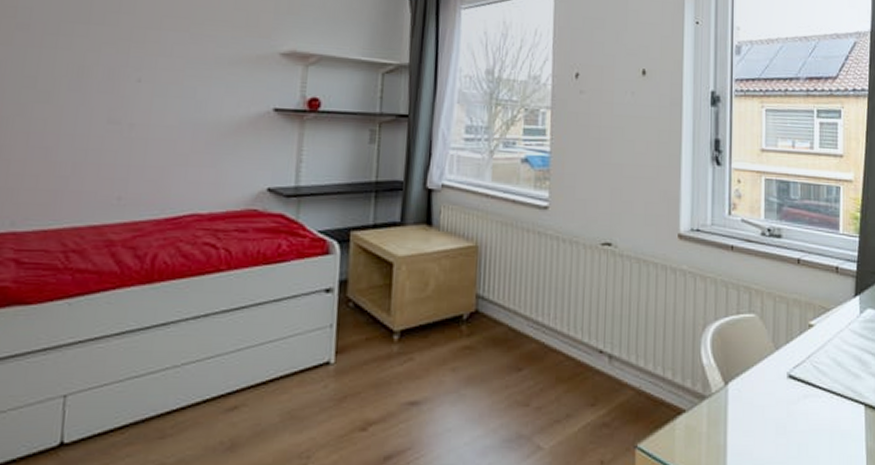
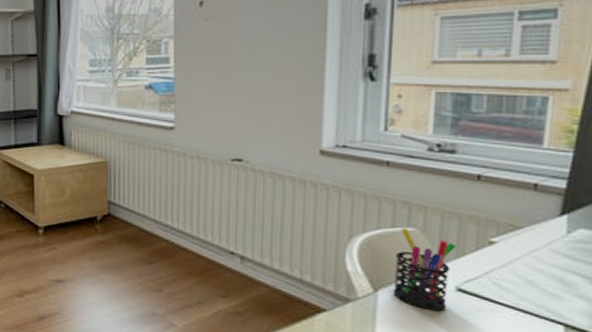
pen holder: none [740,315,786,402] -> present [393,228,456,312]

